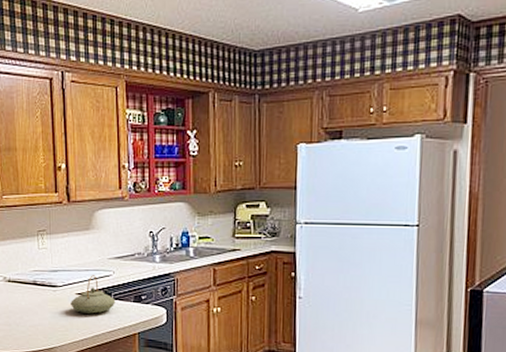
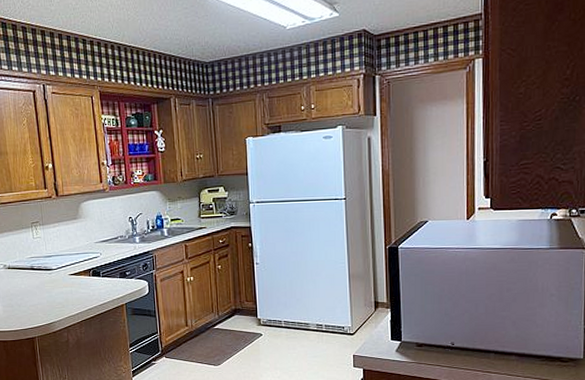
teapot: present [71,275,116,314] -> none [65,257,104,291]

